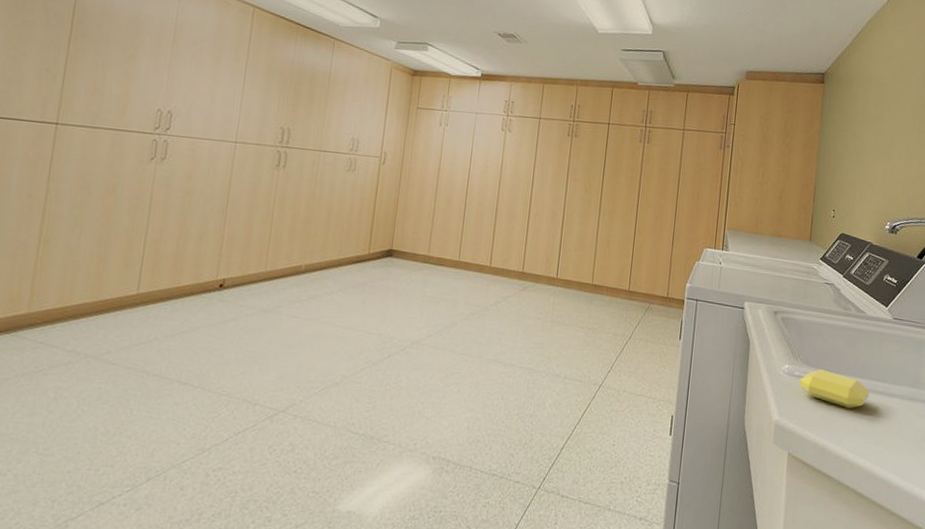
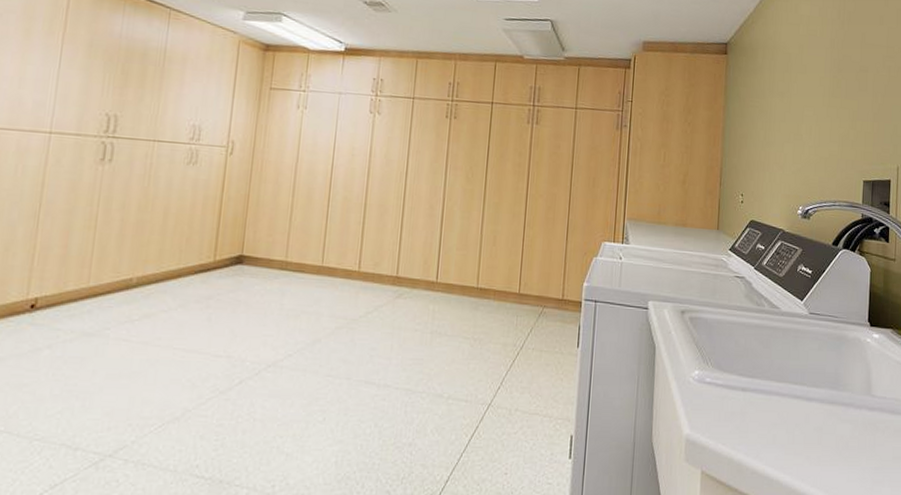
soap bar: present [798,369,870,409] -> none [710,374,788,418]

